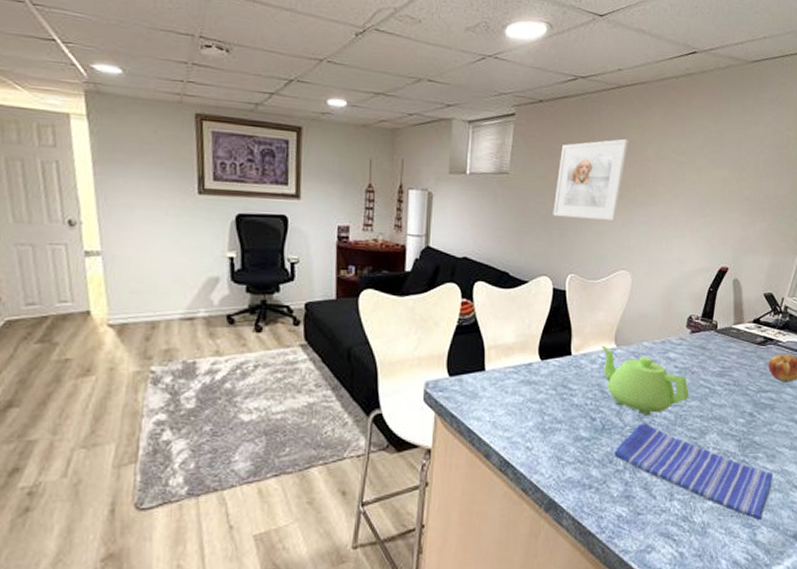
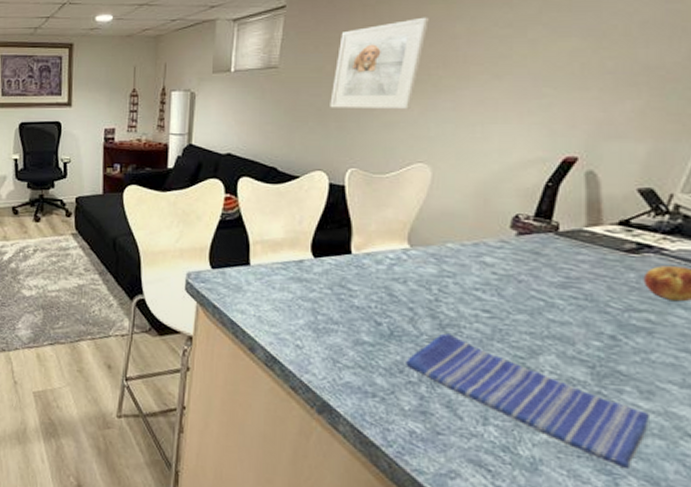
teapot: present [602,345,689,416] -> none [390,245,514,326]

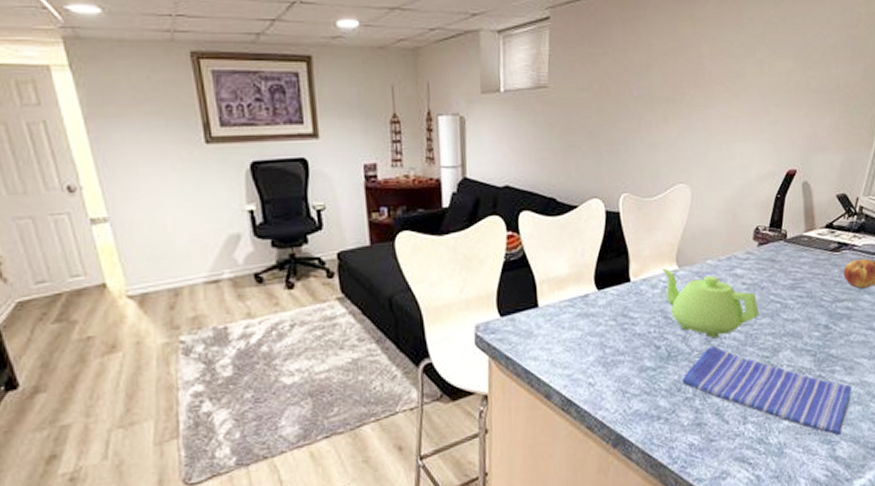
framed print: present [330,17,429,109] -> none [600,34,679,131]
teapot: none [390,245,514,326] -> present [662,268,760,339]

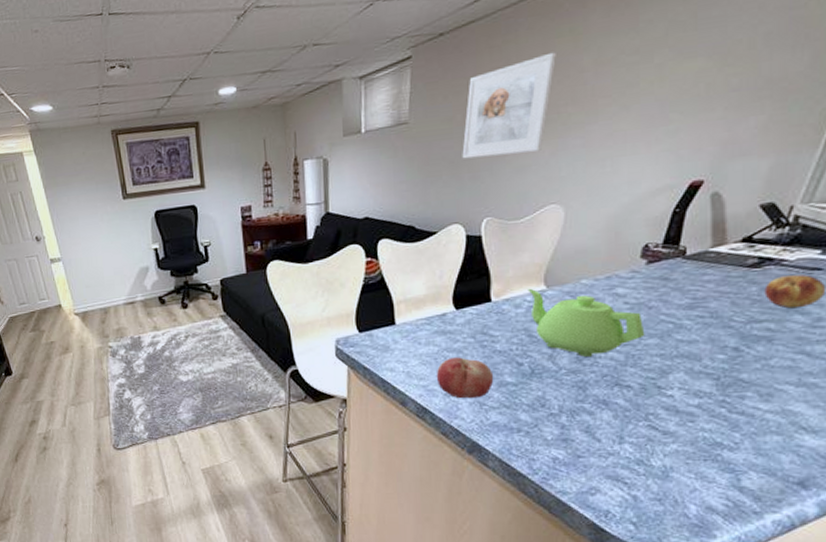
fruit: none [580,341,635,388] -> present [436,357,494,399]
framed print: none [600,34,679,131] -> present [462,52,556,159]
dish towel: present [682,346,852,435] -> none [547,365,769,464]

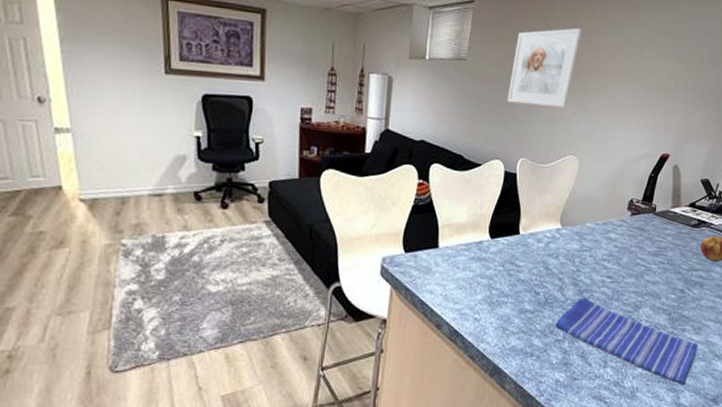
fruit: present [436,357,494,399] -> none [469,284,516,324]
teapot: present [528,288,645,358] -> none [548,225,627,291]
dish towel: none [547,365,769,464] -> present [555,297,699,385]

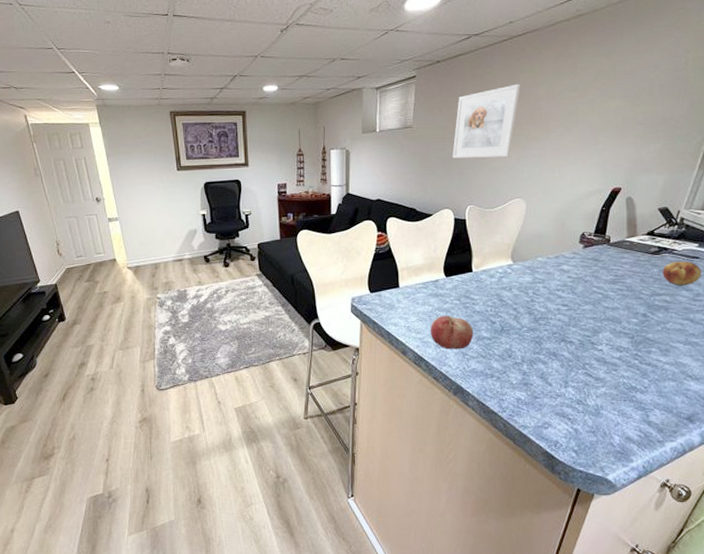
fruit: none [469,284,516,324] -> present [430,315,474,350]
dish towel: present [555,297,699,385] -> none [513,325,667,404]

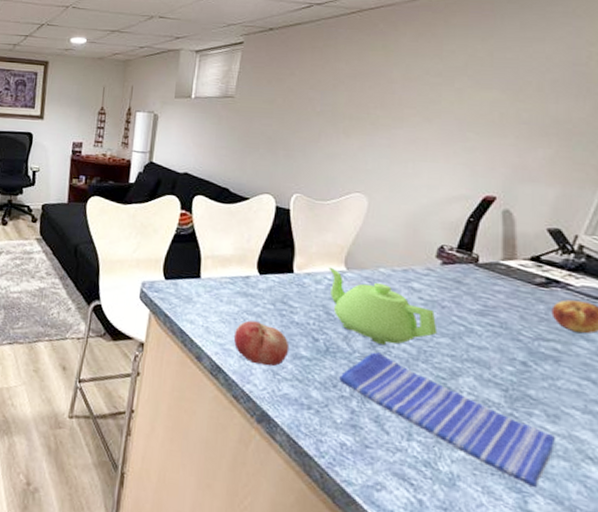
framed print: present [452,83,520,159] -> none [279,61,369,143]
teapot: none [499,262,583,319] -> present [329,267,438,346]
dish towel: none [513,325,667,404] -> present [339,352,556,487]

